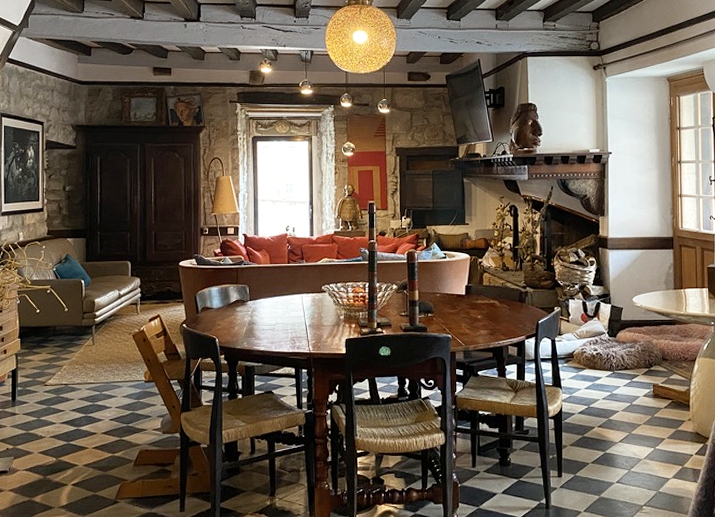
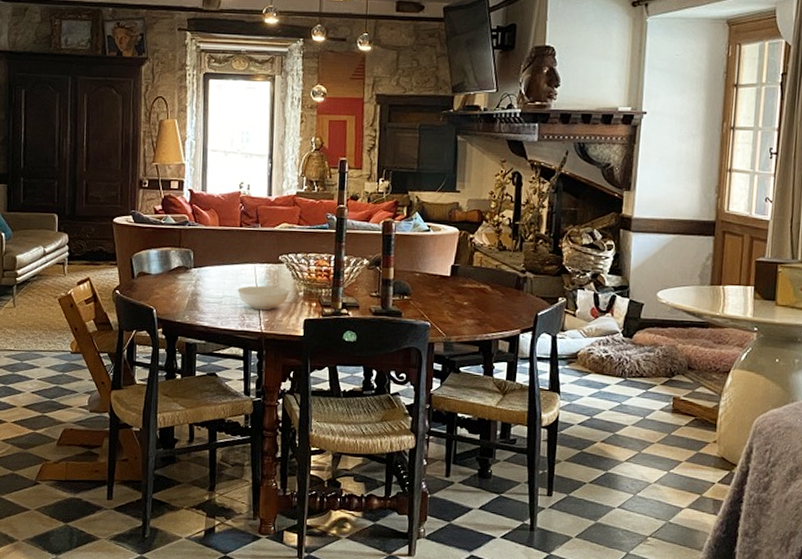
bowl: none [288,313,332,334] -> present [237,286,289,311]

